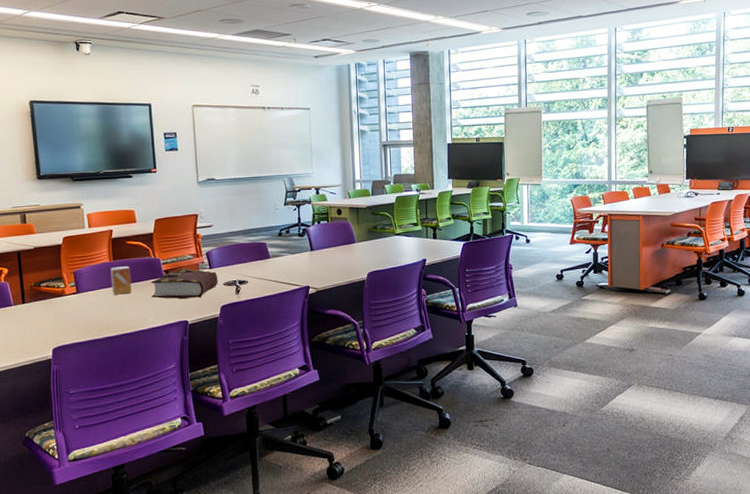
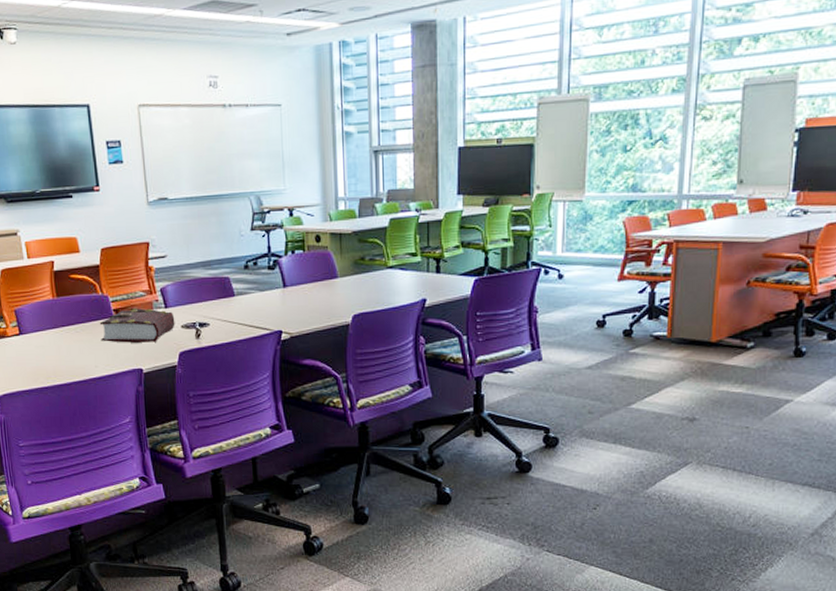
small box: present [111,266,132,295] -> none [54,304,79,337]

